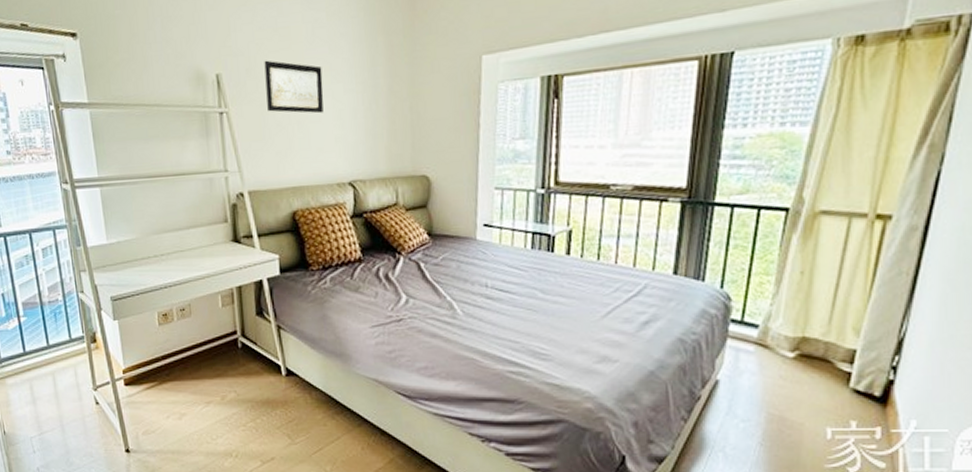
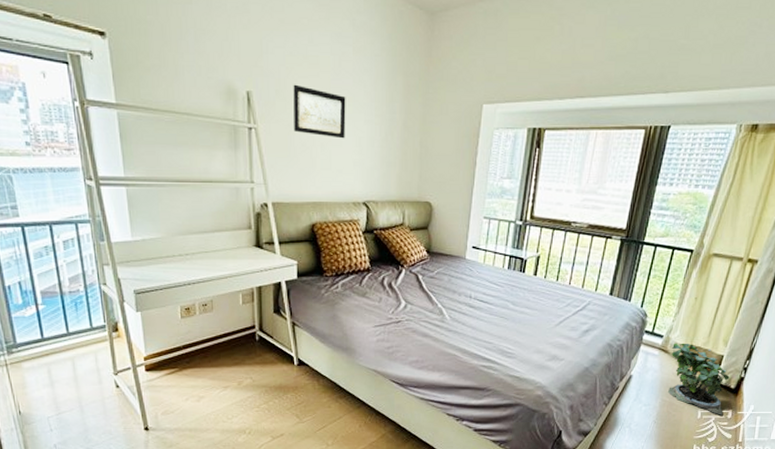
potted plant: none [773,333,871,435] -> present [667,343,730,416]

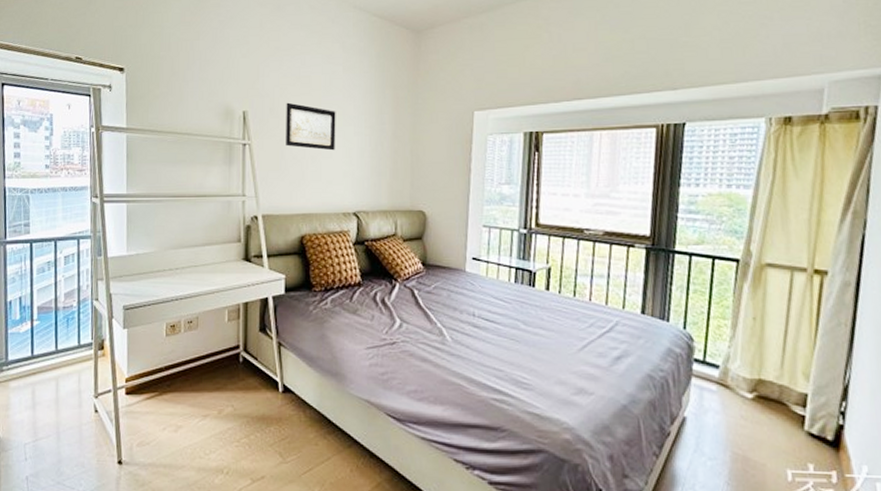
potted plant: present [667,343,730,416] -> none [733,375,823,479]

